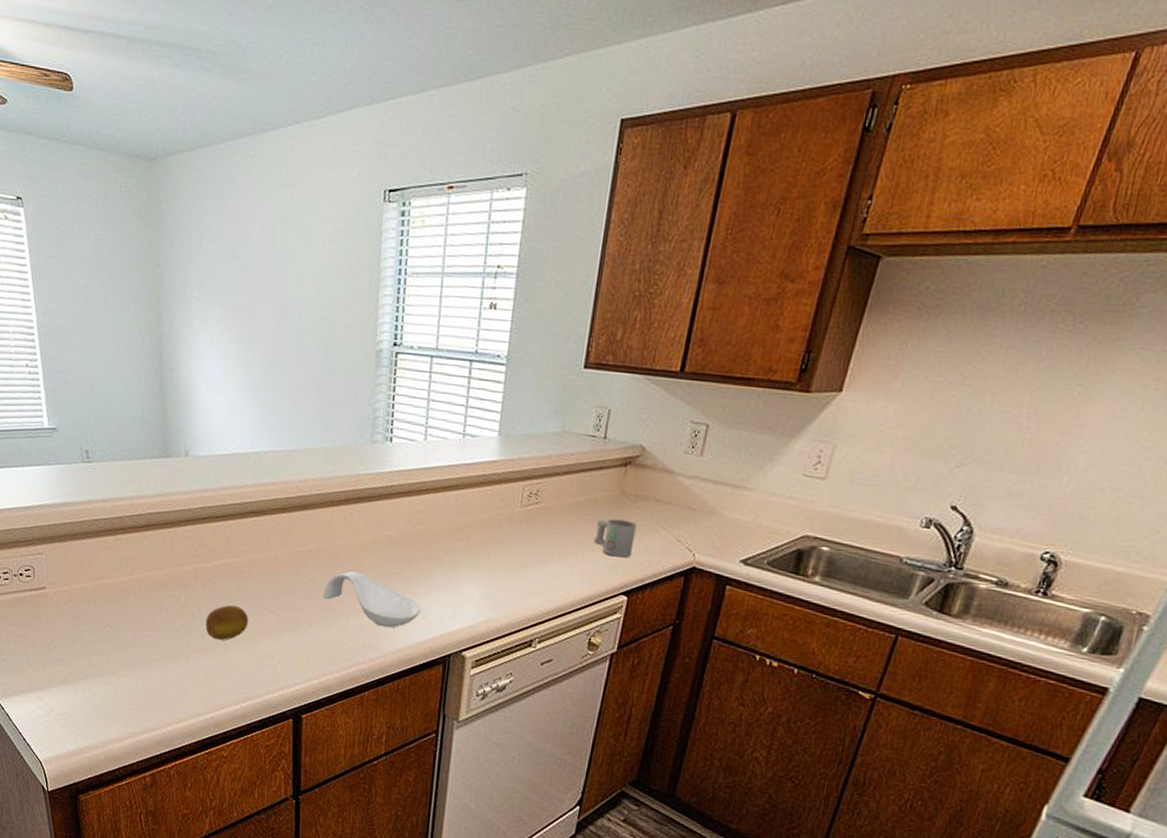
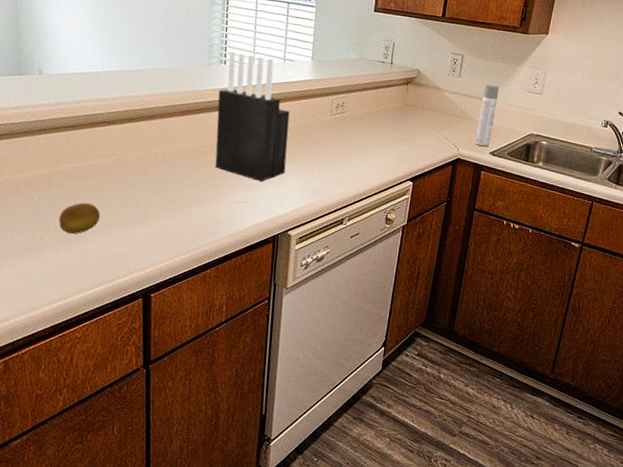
spoon rest: present [323,570,421,628] -> none [168,169,253,215]
knife block: none [377,424,469,588] -> present [215,50,290,181]
mug: present [594,518,637,558] -> none [387,123,417,153]
spray bottle: none [720,466,760,553] -> present [475,85,499,147]

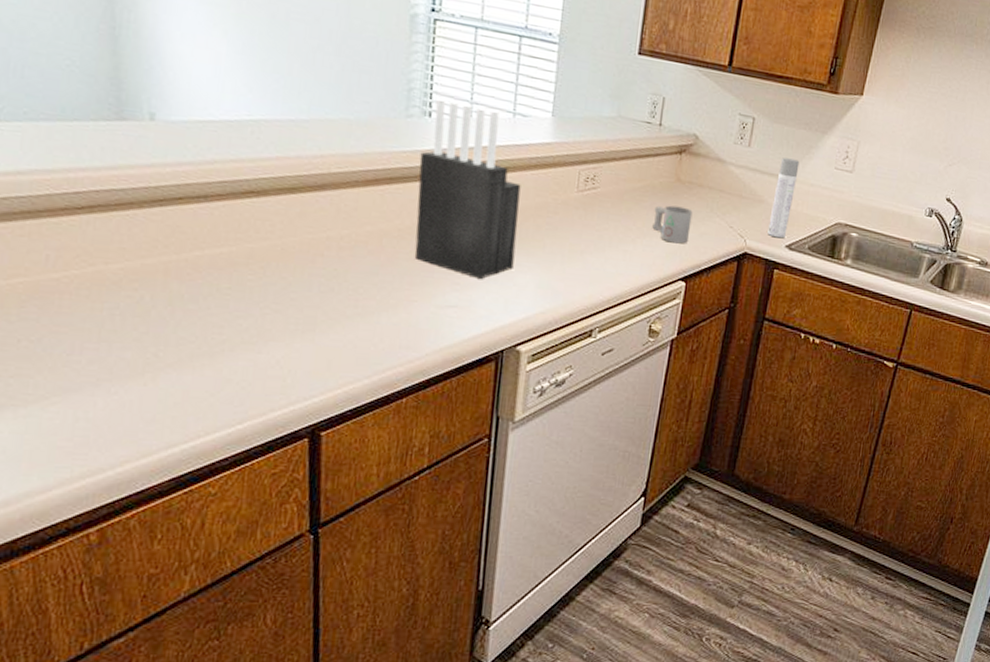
fruit: present [59,202,101,234] -> none [182,305,247,349]
mug: none [387,123,417,153] -> present [652,205,693,244]

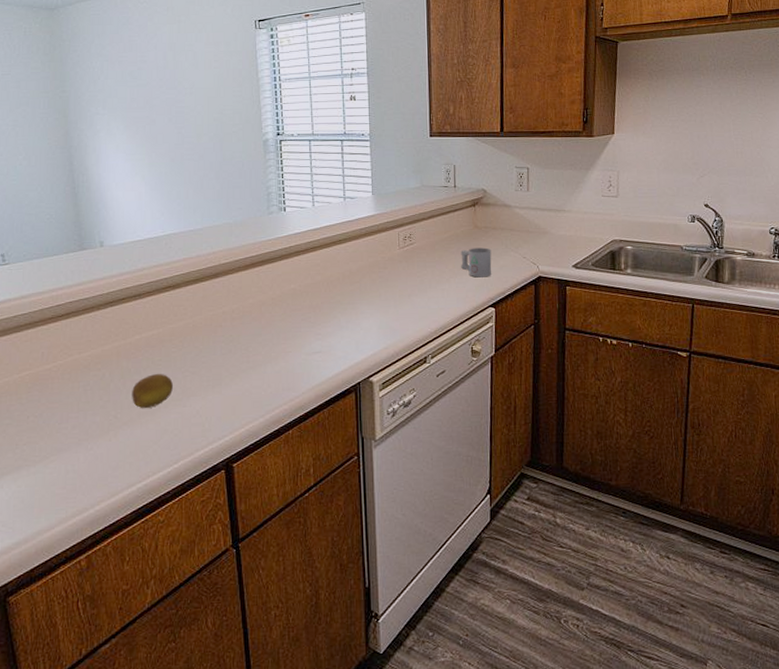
fruit: none [182,305,247,349] -> present [132,373,174,408]
knife block: present [414,97,521,279] -> none [281,195,359,328]
spray bottle: present [767,157,800,239] -> none [555,195,572,261]

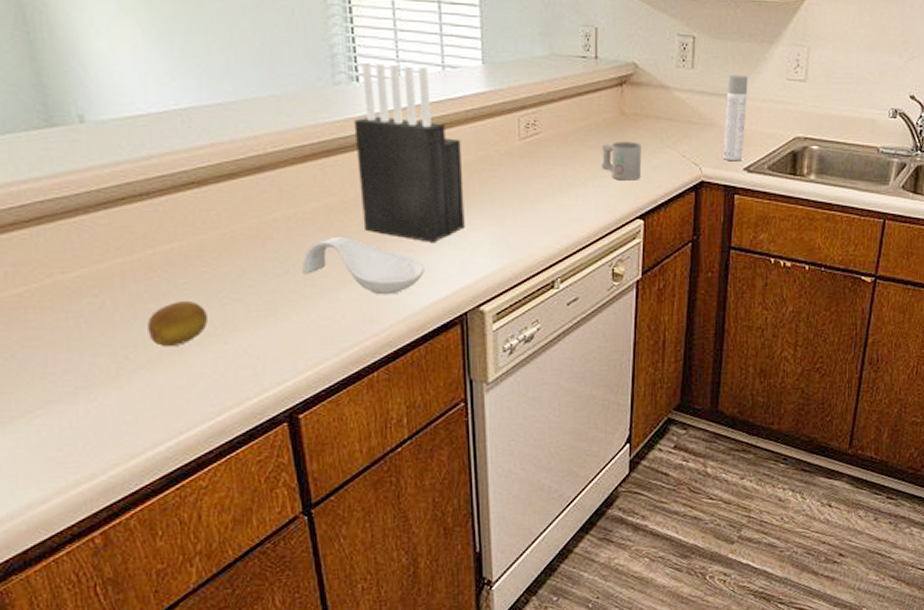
spoon rest: none [241,324,329,369] -> present [302,236,425,295]
knife block: none [281,195,359,328] -> present [354,60,465,242]
spray bottle: none [555,195,572,261] -> present [723,75,748,162]

